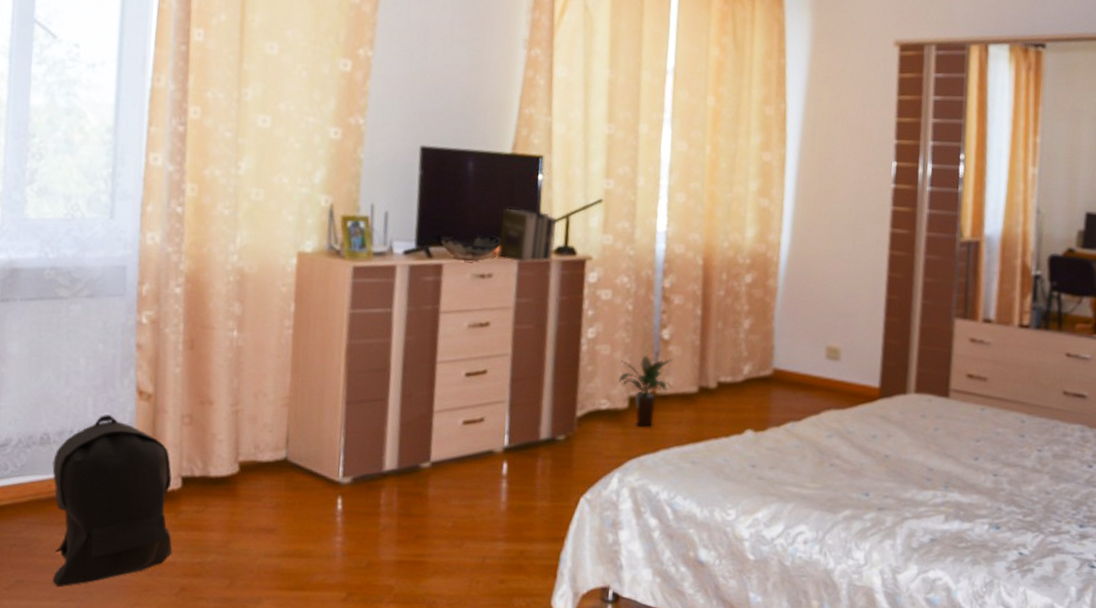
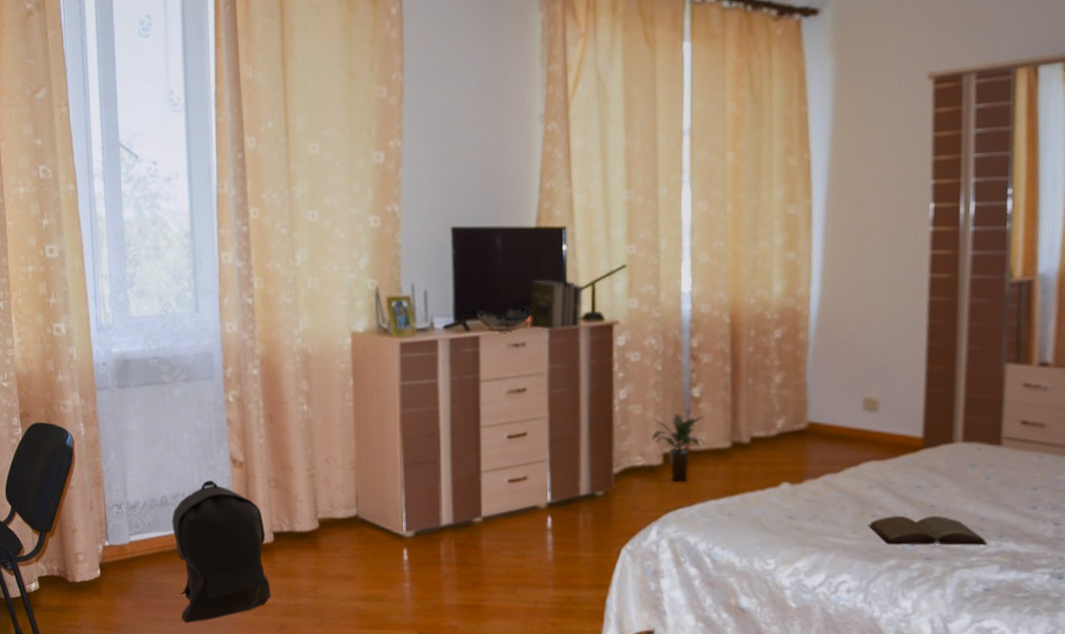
book: none [826,465,935,495] -> present [868,515,988,545]

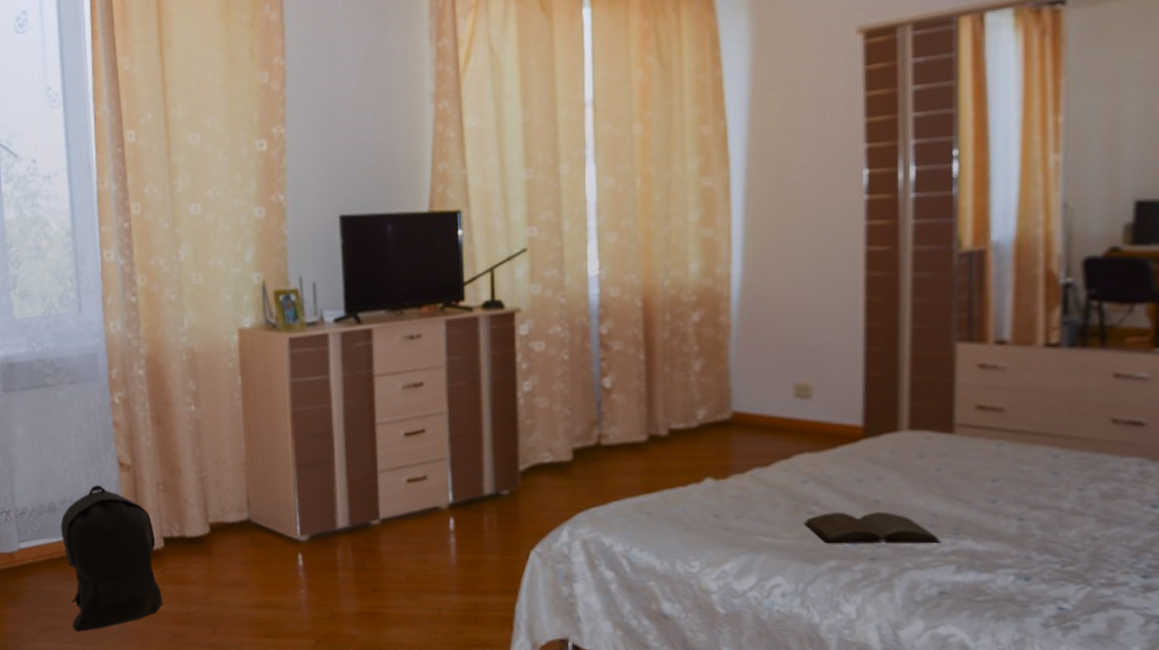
decorative bowl: present [474,306,532,333] -> none [366,296,428,324]
books: present [530,278,583,331] -> none [425,265,482,321]
potted plant: present [652,414,705,482] -> none [560,406,618,479]

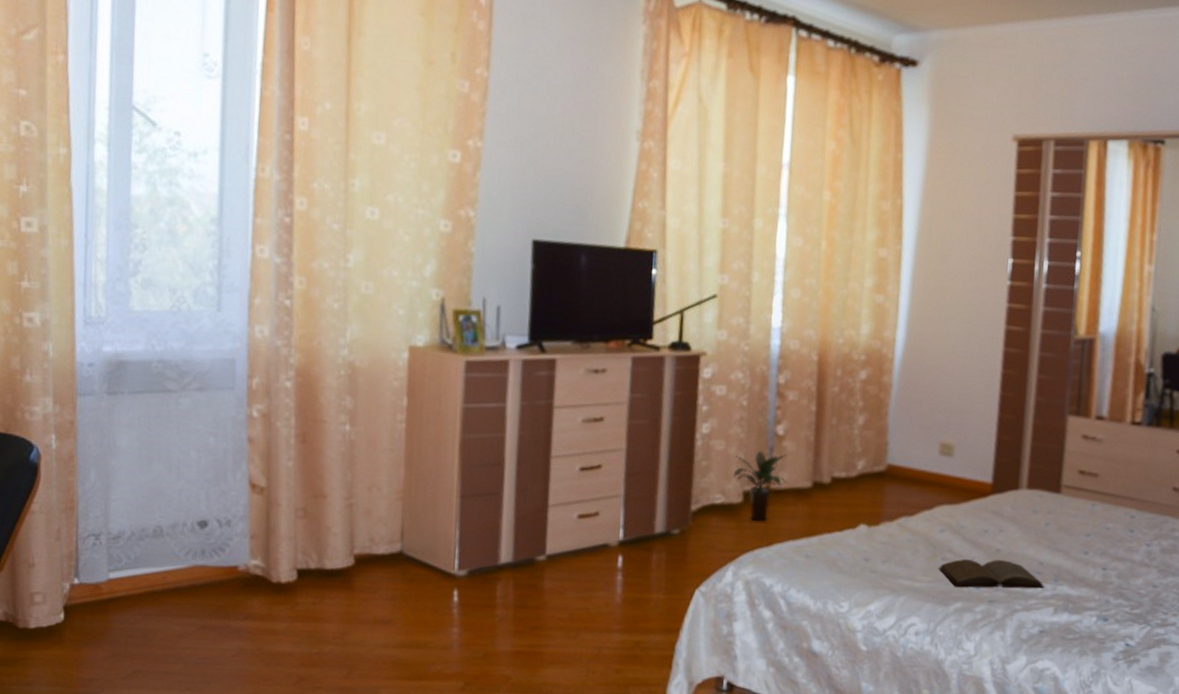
backpack: present [60,485,164,632] -> none [166,508,290,676]
potted plant: none [560,406,618,479] -> present [733,451,788,521]

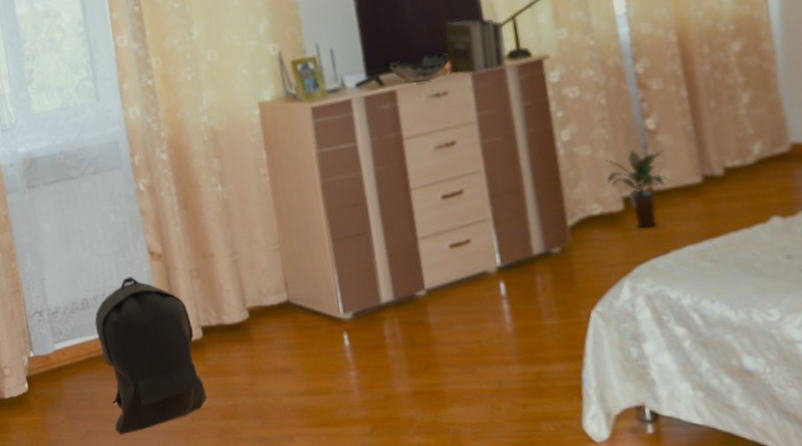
backpack: none [166,508,290,676] -> present [94,277,208,434]
decorative bowl: none [552,329,616,357] -> present [386,52,450,84]
books: none [612,302,670,359] -> present [445,17,507,76]

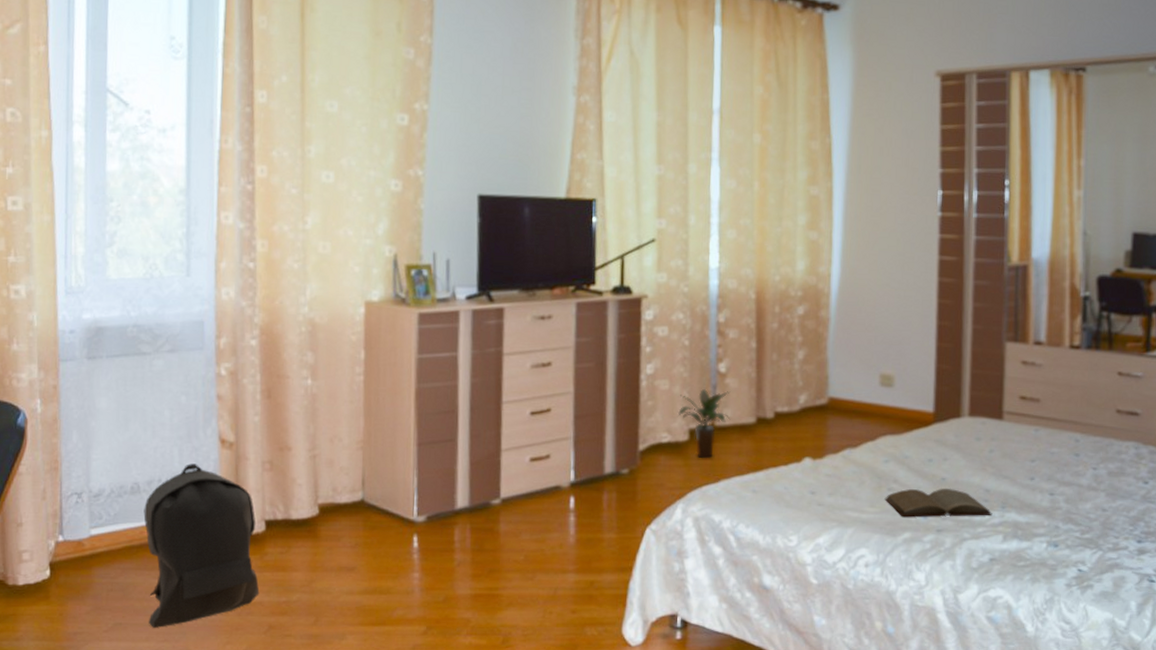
decorative bowl: present [386,52,450,84] -> none [499,278,560,304]
books: present [445,17,507,76] -> none [557,250,612,304]

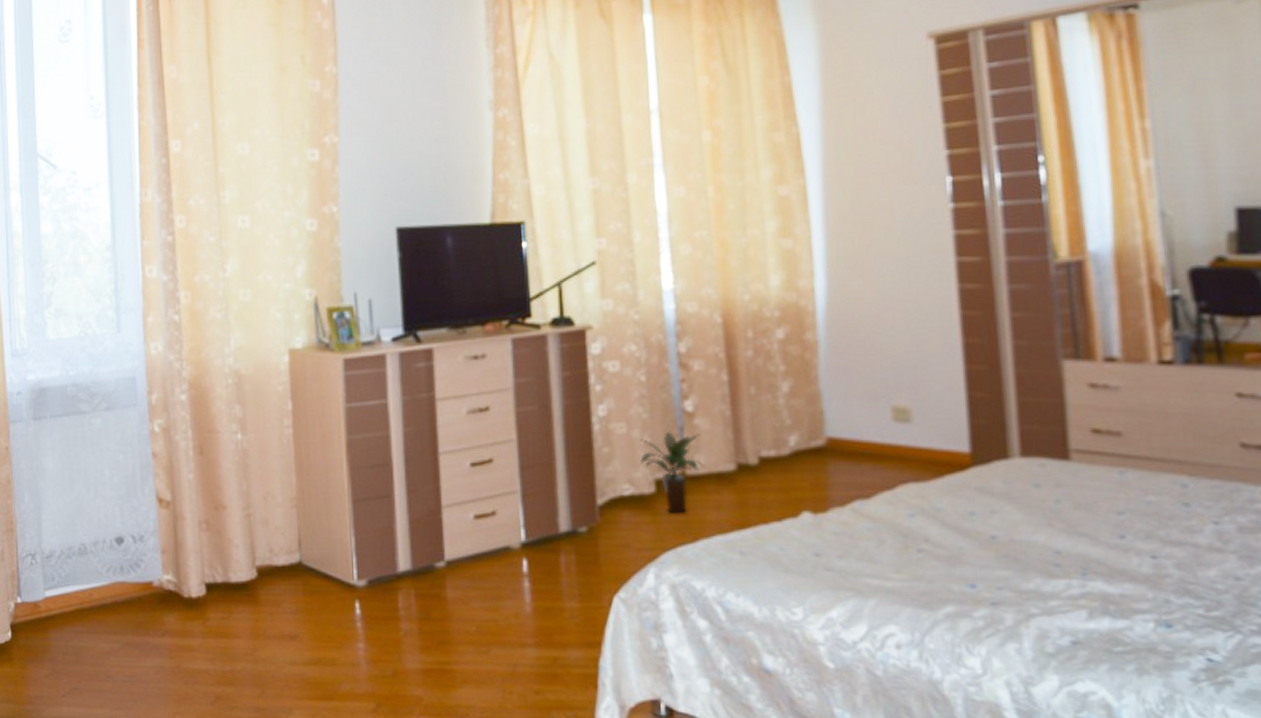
backpack: present [143,463,260,628] -> none [91,524,205,694]
book: present [884,488,992,517] -> none [914,548,1069,586]

